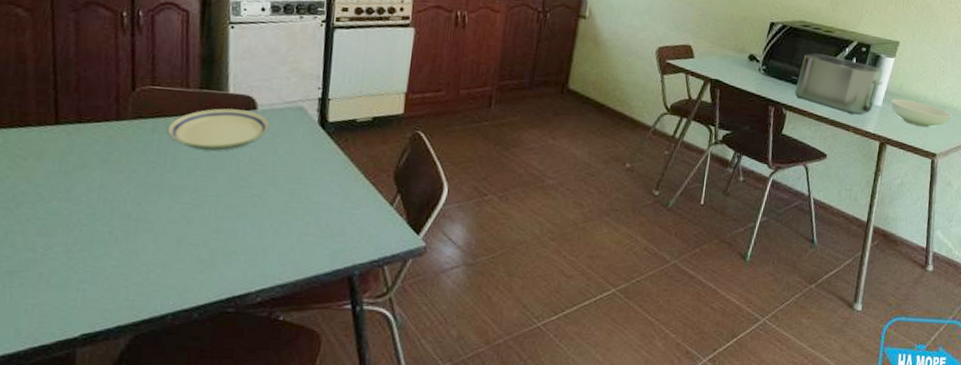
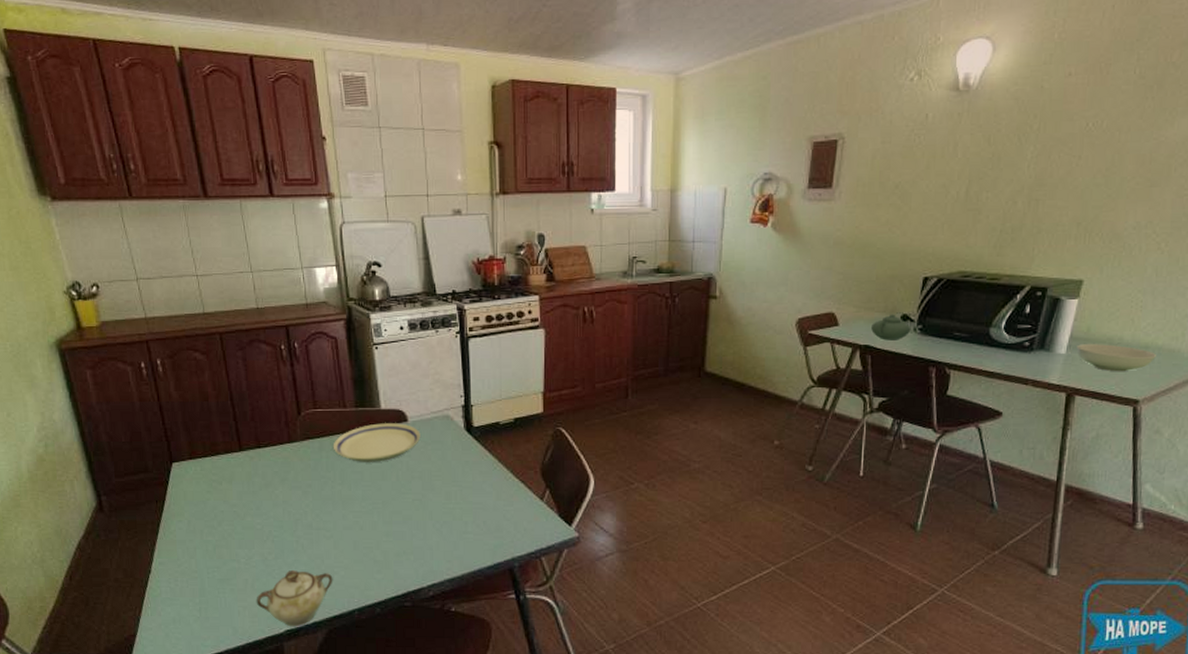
sugar bowl: none [49,265,148,331] -> present [256,570,333,627]
teapot: none [722,52,756,78] -> present [871,314,911,341]
toaster: present [794,53,883,116] -> none [958,304,1065,367]

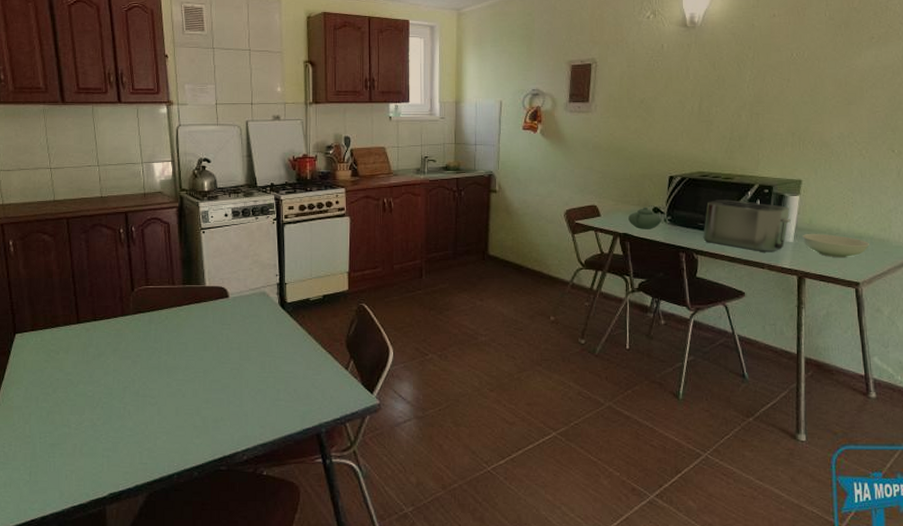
sugar bowl: present [256,570,333,627] -> none [83,435,156,491]
plate: present [333,423,421,462] -> none [161,299,240,334]
toaster: none [958,304,1065,367] -> present [703,200,791,254]

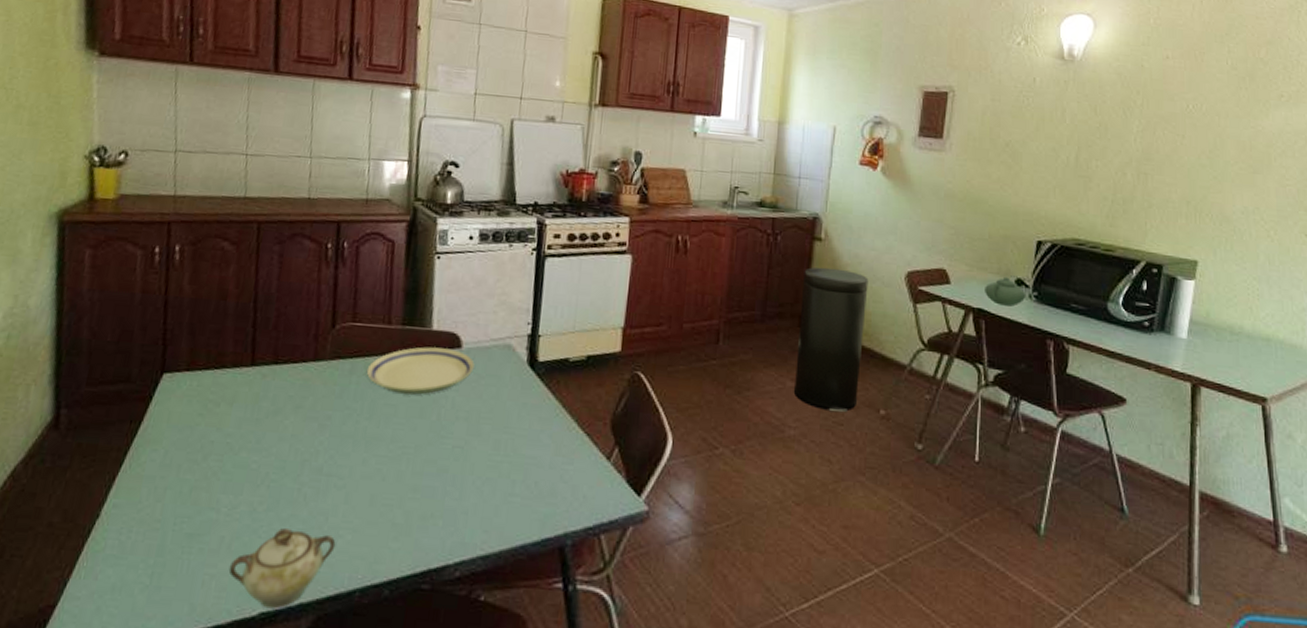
sugar bowl: none [83,435,156,491] -> present [228,528,336,609]
plate: none [161,299,240,334] -> present [366,346,475,395]
pedal bin: none [482,213,536,321] -> present [793,267,869,413]
toaster: present [703,200,791,254] -> none [1076,276,1184,350]
bowl: present [802,234,869,258] -> none [1197,329,1279,365]

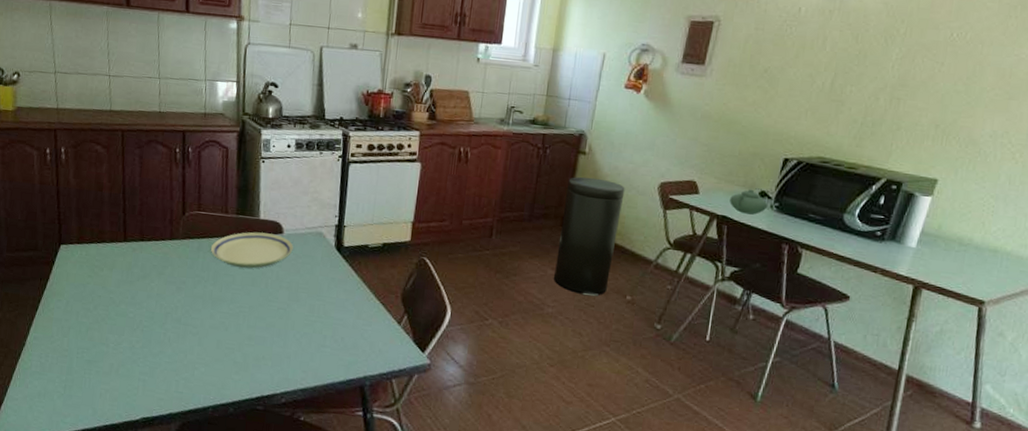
sugar bowl: present [228,528,336,609] -> none [118,360,193,416]

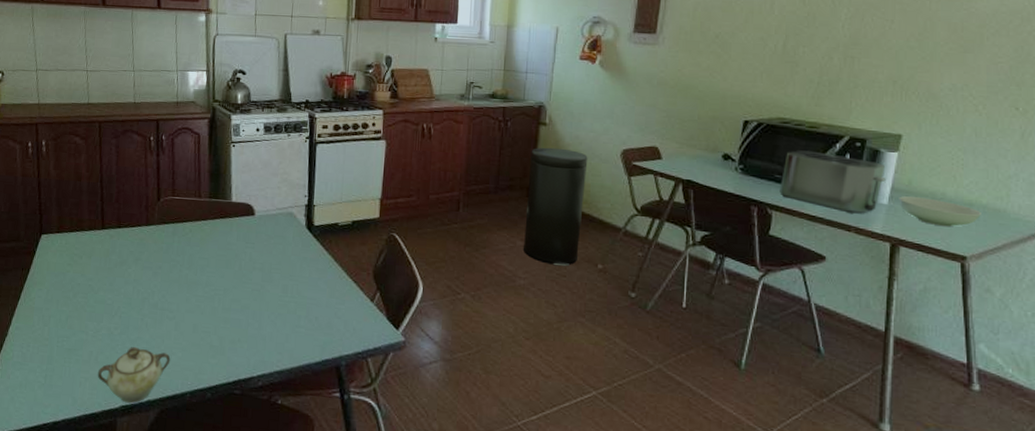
sugar bowl: none [118,360,193,416] -> present [97,347,171,404]
plate: present [210,231,293,269] -> none [185,214,265,251]
teapot: present [730,189,768,215] -> none [694,152,732,178]
toaster: none [812,190,917,257] -> present [780,150,886,215]
bowl: none [926,240,1004,272] -> present [899,196,981,227]

